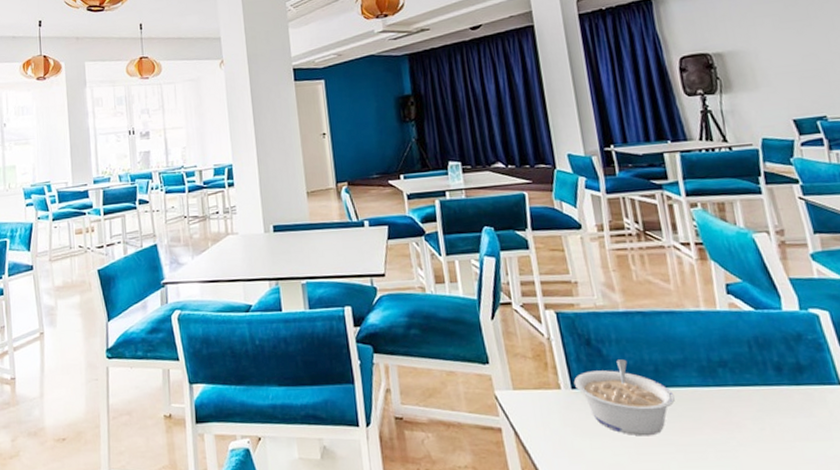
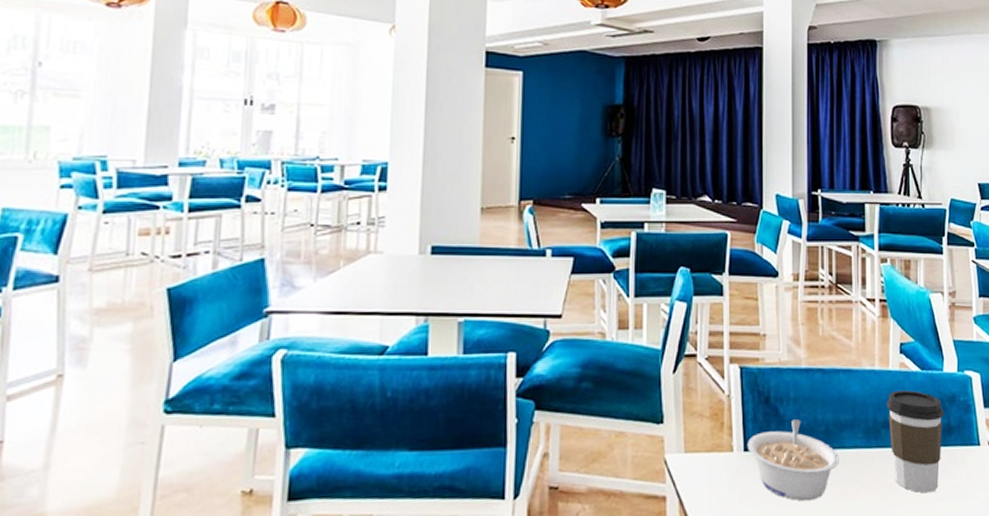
coffee cup: none [719,329,796,433] -> present [887,390,944,494]

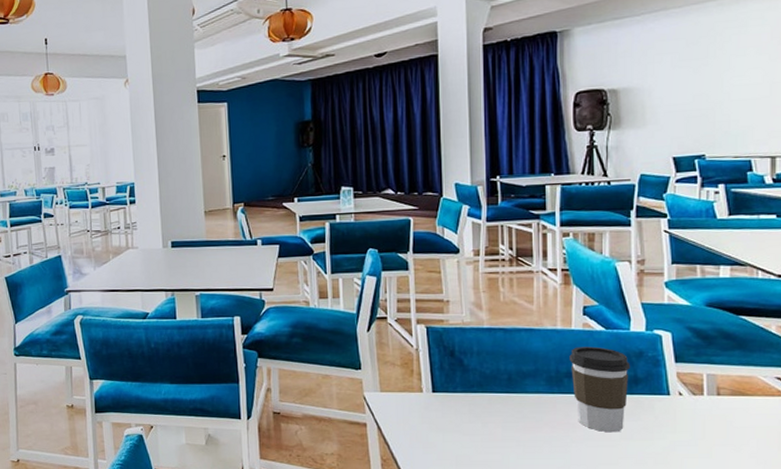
legume: present [747,419,839,501] -> none [434,369,522,433]

